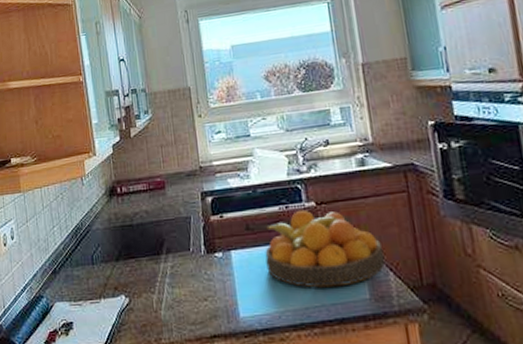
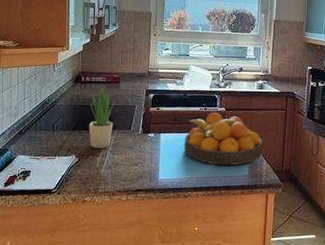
potted plant: none [130,194,167,283] -> present [89,84,114,149]

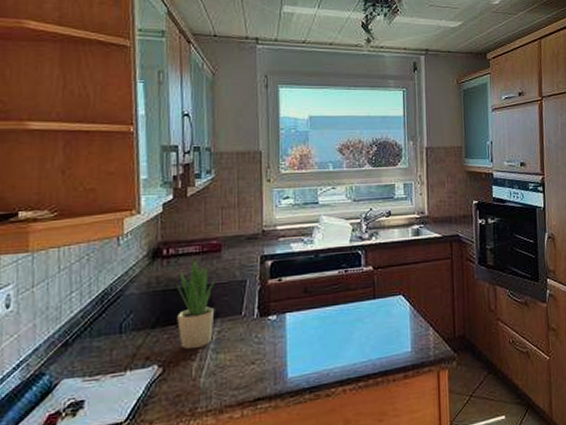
fruit bowl: present [184,112,263,166] -> none [320,273,427,345]

